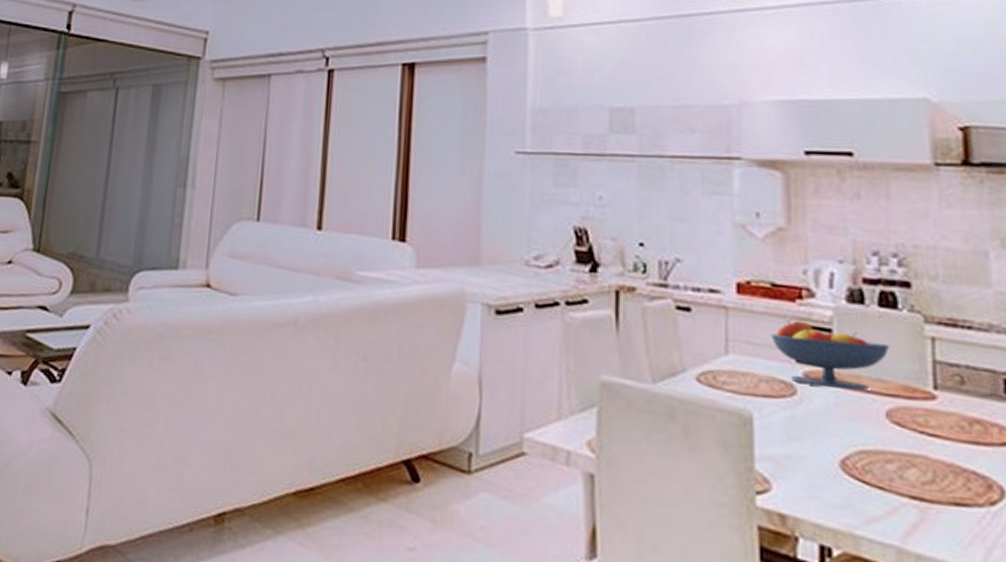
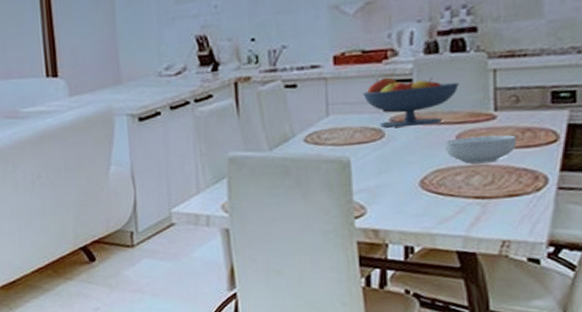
cereal bowl: none [871,414,962,455] -> present [444,135,516,164]

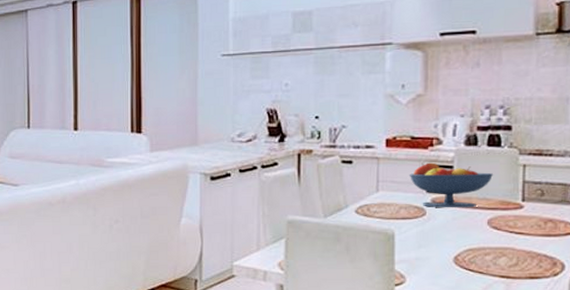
cereal bowl: present [444,135,516,164] -> none [477,222,539,247]

